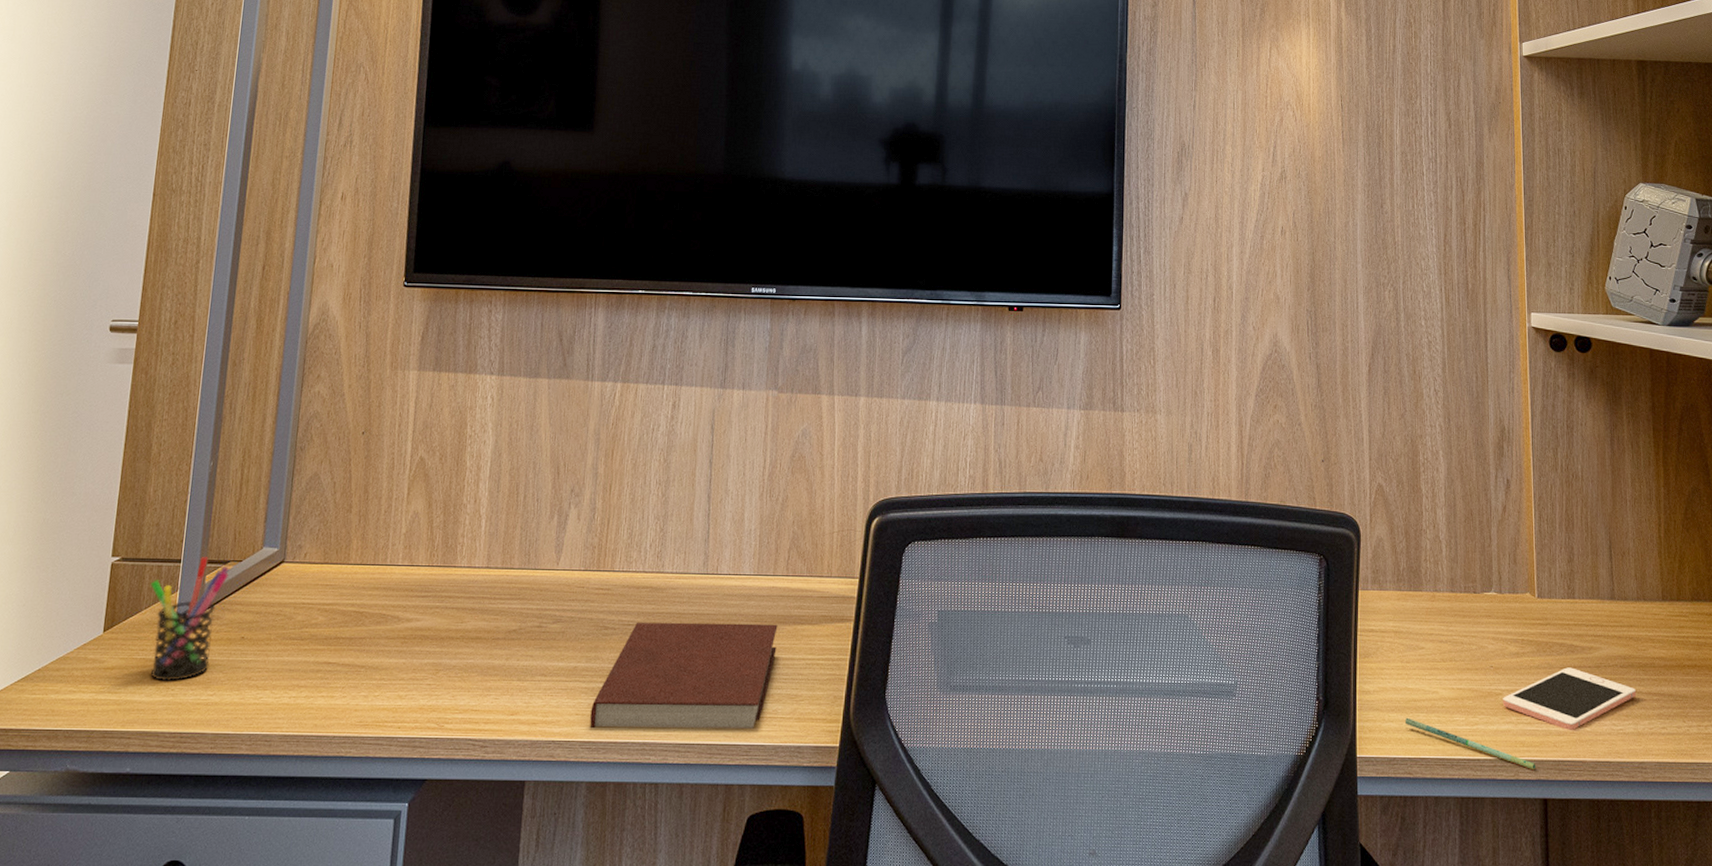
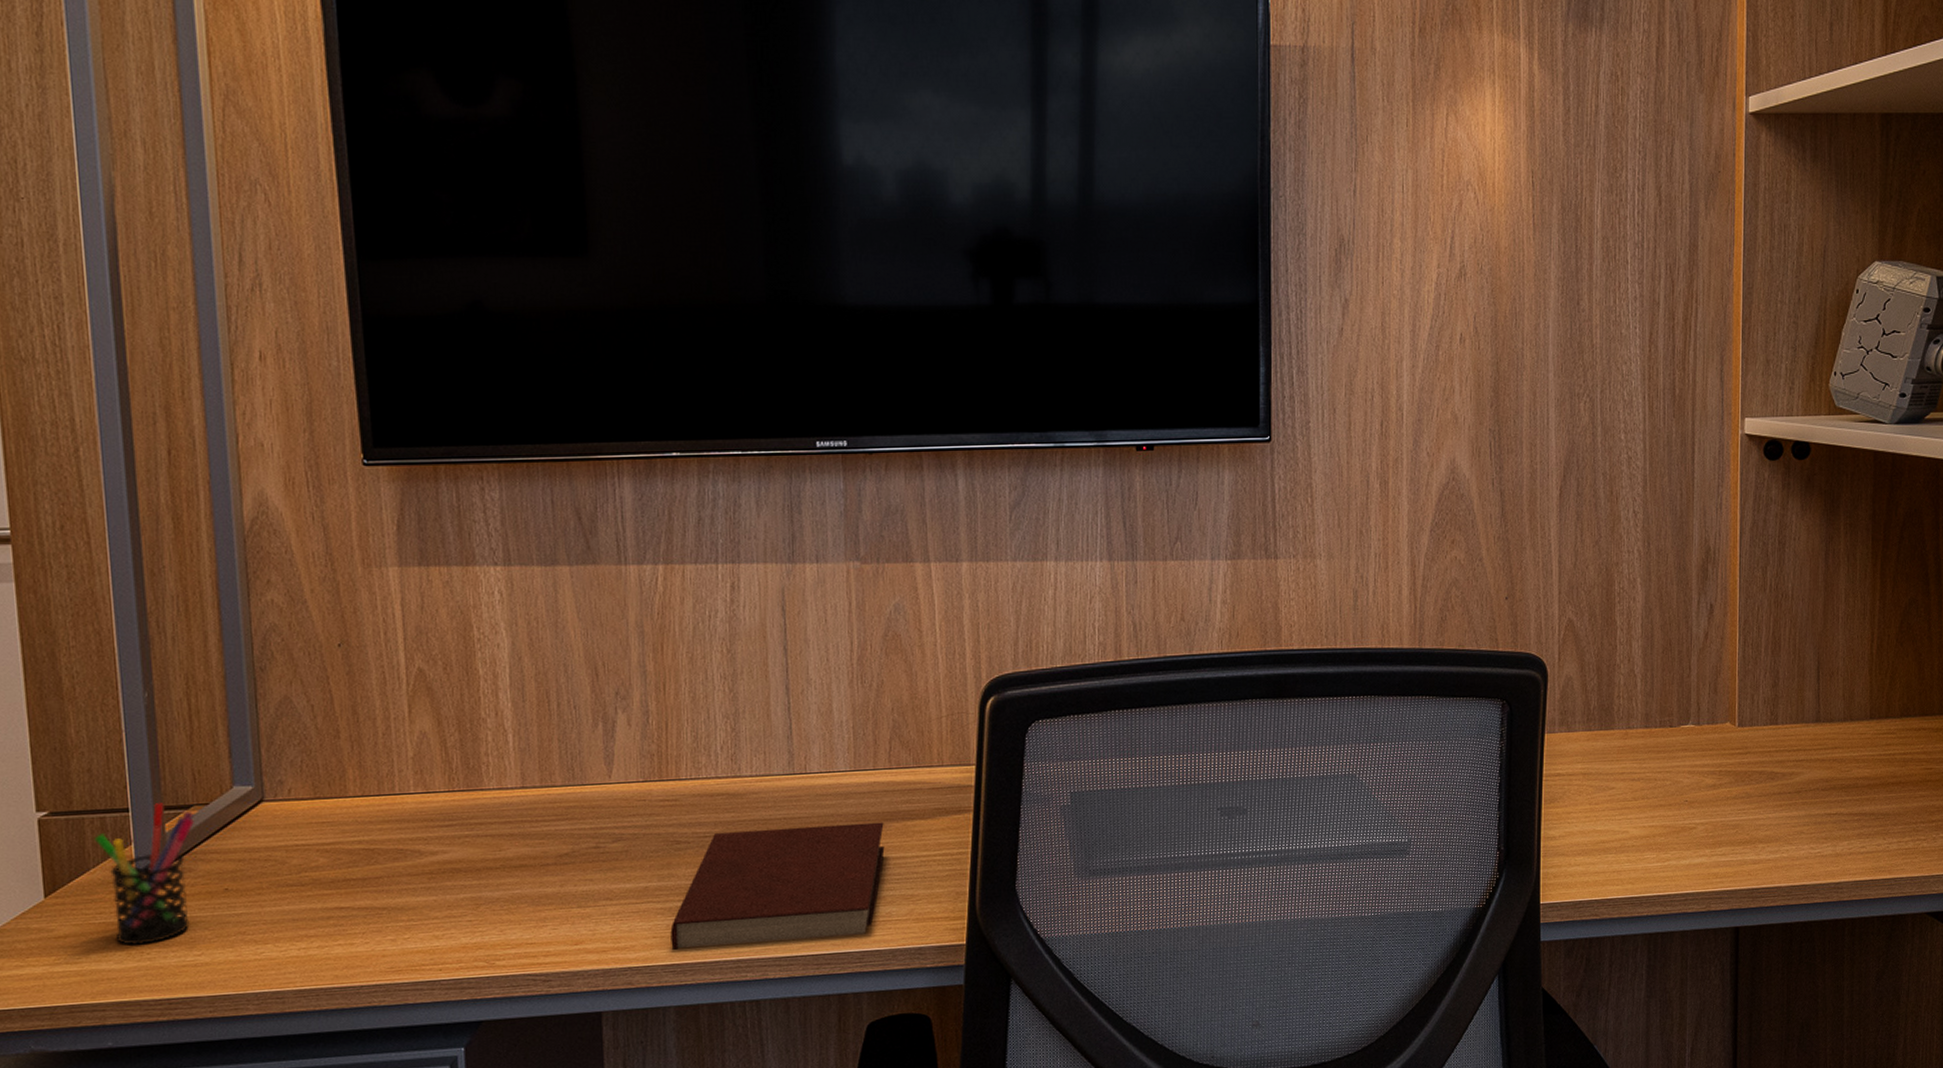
pen: present [1404,717,1536,771] -> none [1592,859,1729,901]
cell phone: present [1503,667,1636,730] -> none [1697,795,1836,858]

